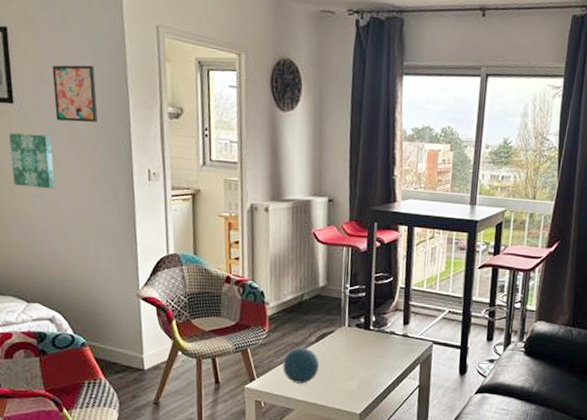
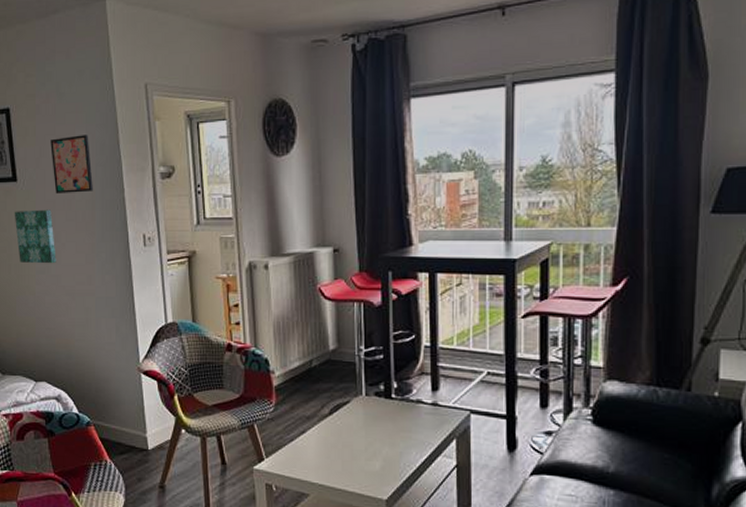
decorative orb: present [282,347,319,384] -> none [294,421,335,464]

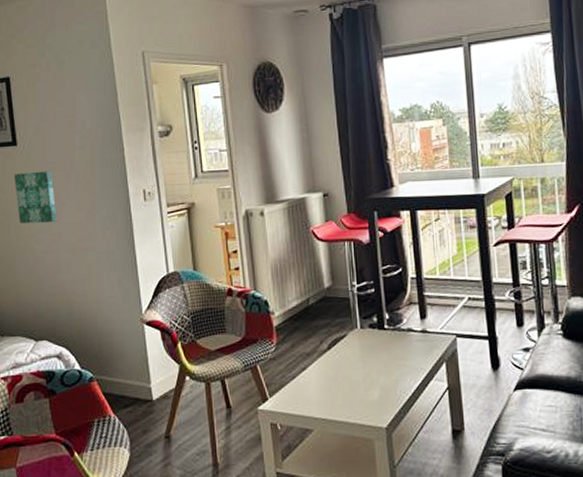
wall art: present [50,135,93,195] -> none [51,99,93,156]

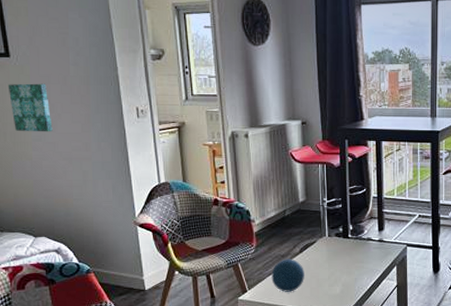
decorative orb: none [295,357,335,399] -> present [271,259,304,292]

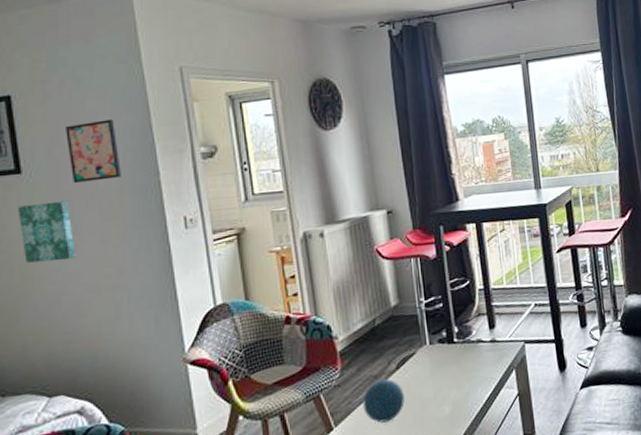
wall art: none [43,18,87,70] -> present [66,119,121,184]

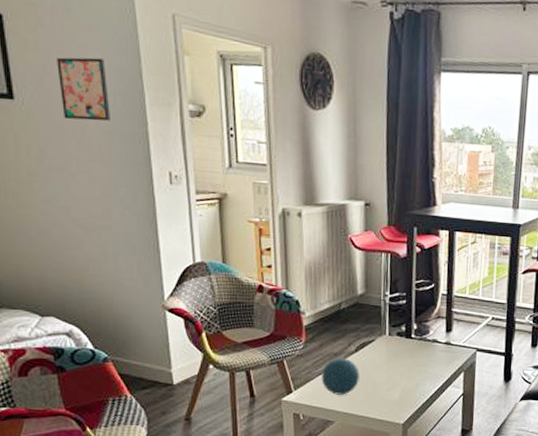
wall art: present [17,200,76,263] -> none [10,132,66,194]

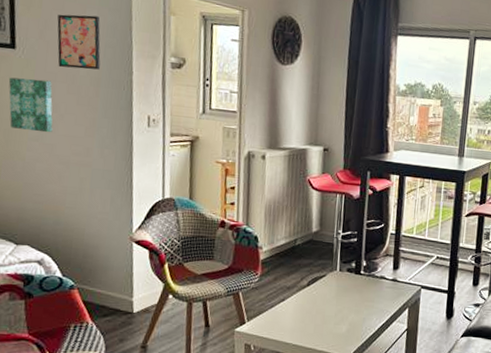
wall art: none [10,132,66,194] -> present [8,77,53,133]
decorative orb: present [321,358,360,395] -> none [273,291,310,327]

